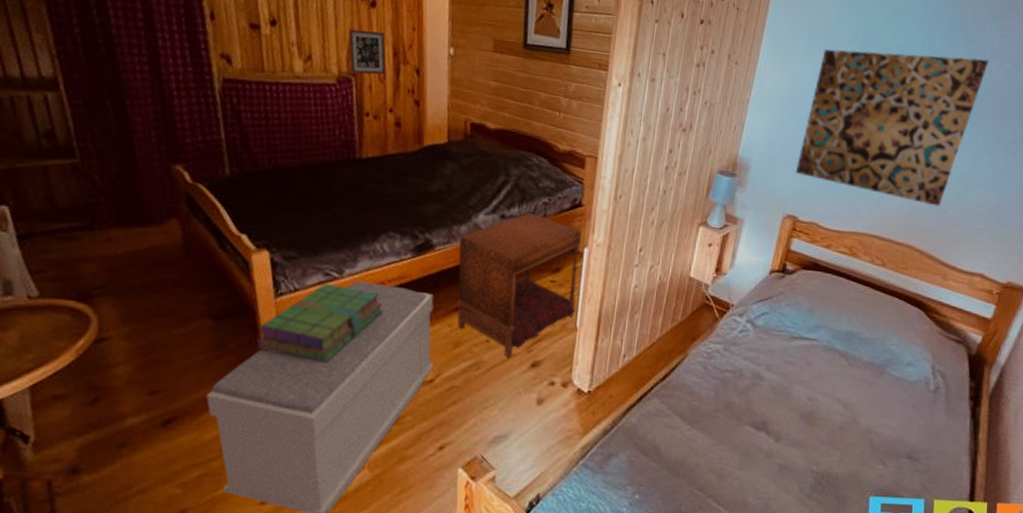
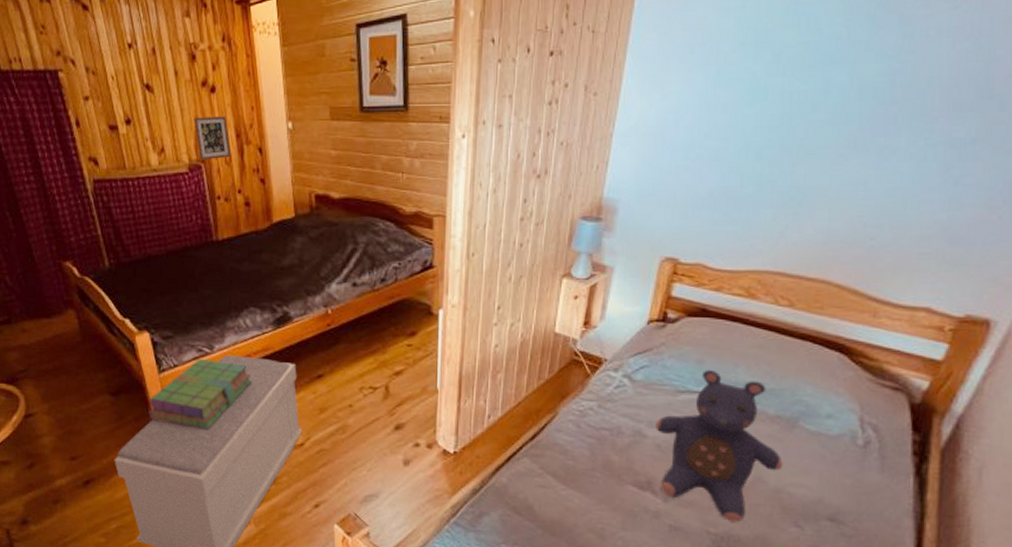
canopy bed: present [457,212,582,357] -> none [314,278,435,421]
teddy bear: none [772,319,874,461] -> present [656,370,783,523]
wall art: present [795,48,989,207] -> none [673,41,935,232]

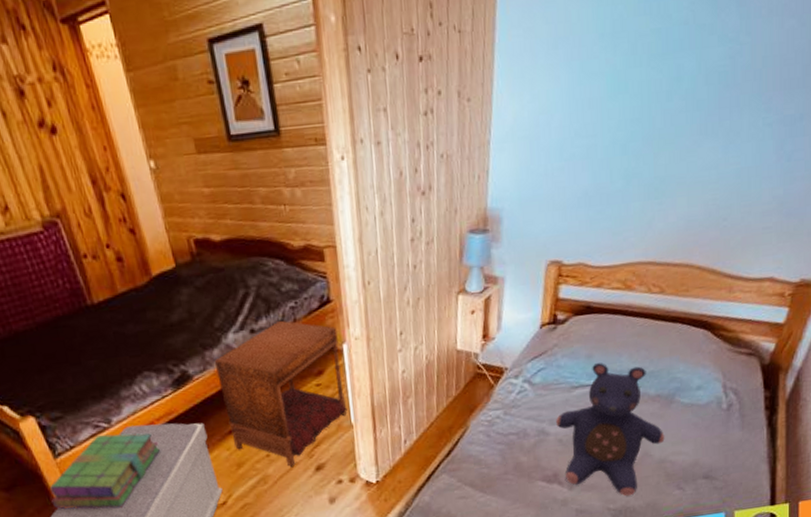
picture frame: present [194,116,232,161] -> none [37,160,91,216]
canopy bed: none [314,278,435,421] -> present [214,320,347,467]

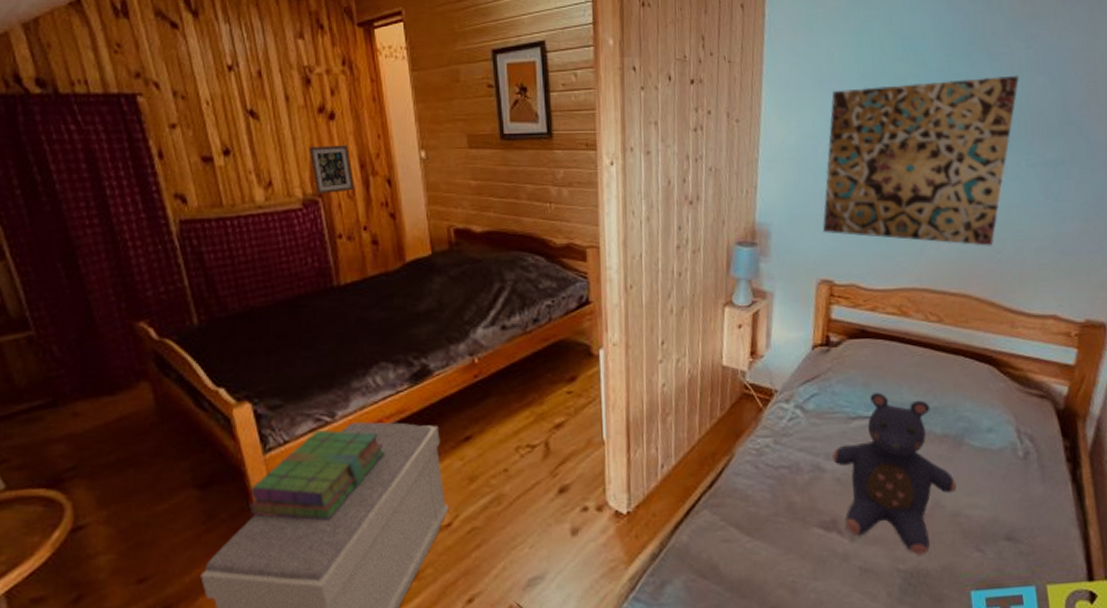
picture frame: none [37,160,91,216] -> present [309,144,355,195]
canopy bed: present [214,320,347,467] -> none [458,318,599,486]
wall art: none [553,21,767,215] -> present [822,75,1020,247]

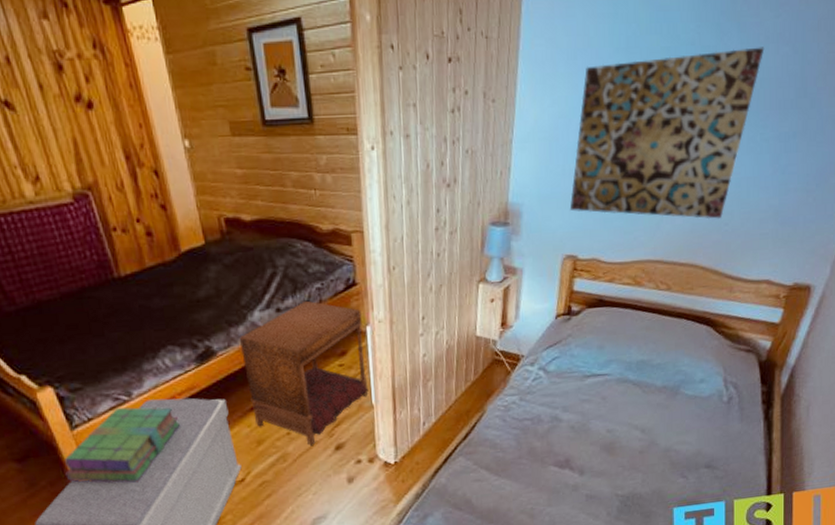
picture frame: present [309,144,355,195] -> none [72,135,124,188]
canopy bed: none [458,318,599,486] -> present [239,300,369,445]
teddy bear: present [832,393,957,555] -> none [569,354,670,483]

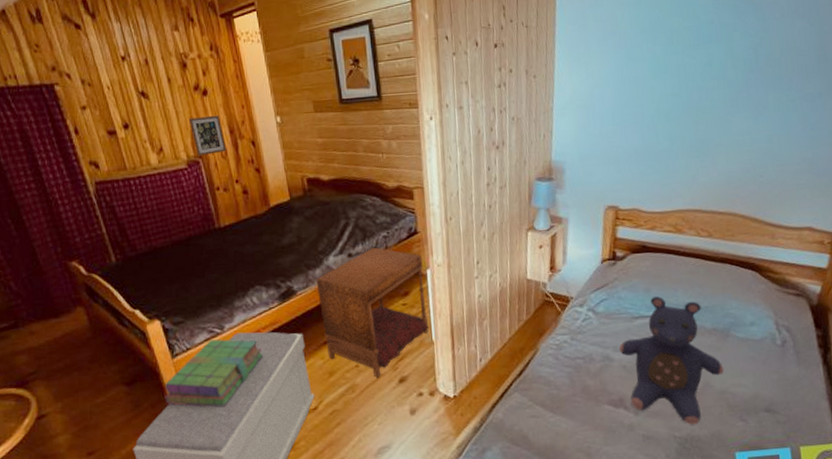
picture frame: none [72,135,124,188] -> present [189,115,227,156]
wall art: present [569,47,765,219] -> none [608,22,781,172]
teddy bear: none [569,354,670,483] -> present [619,296,724,425]

